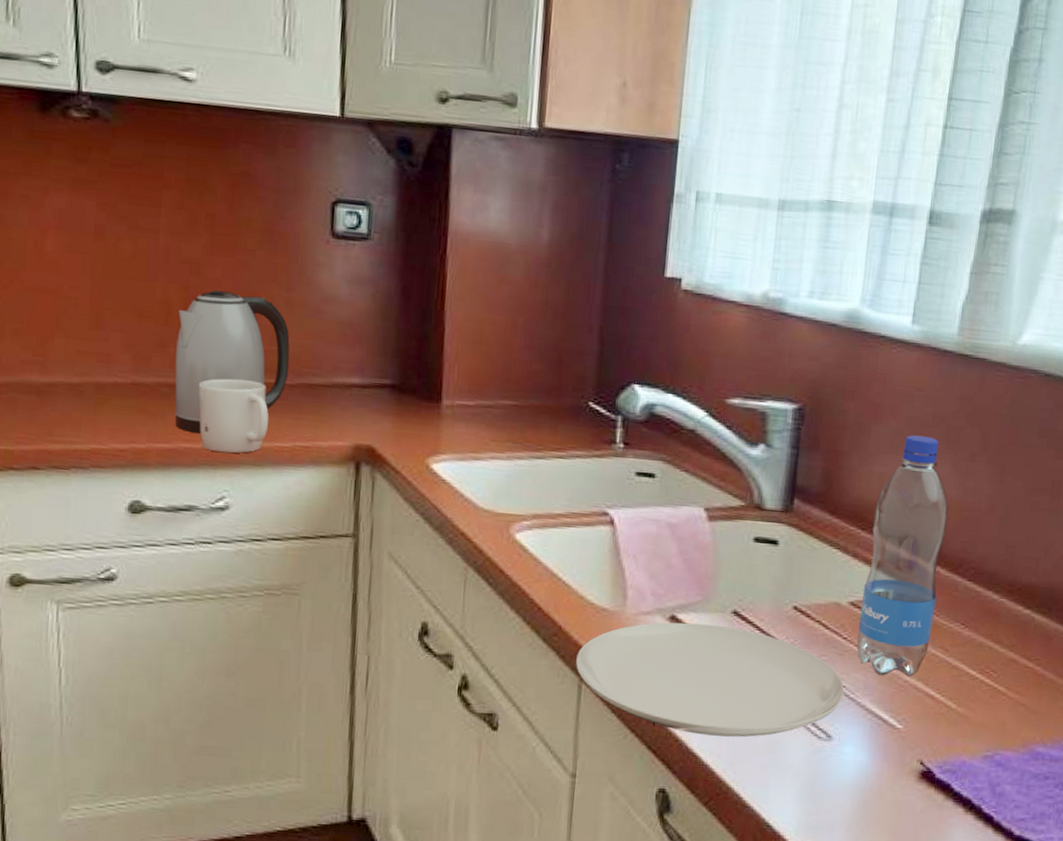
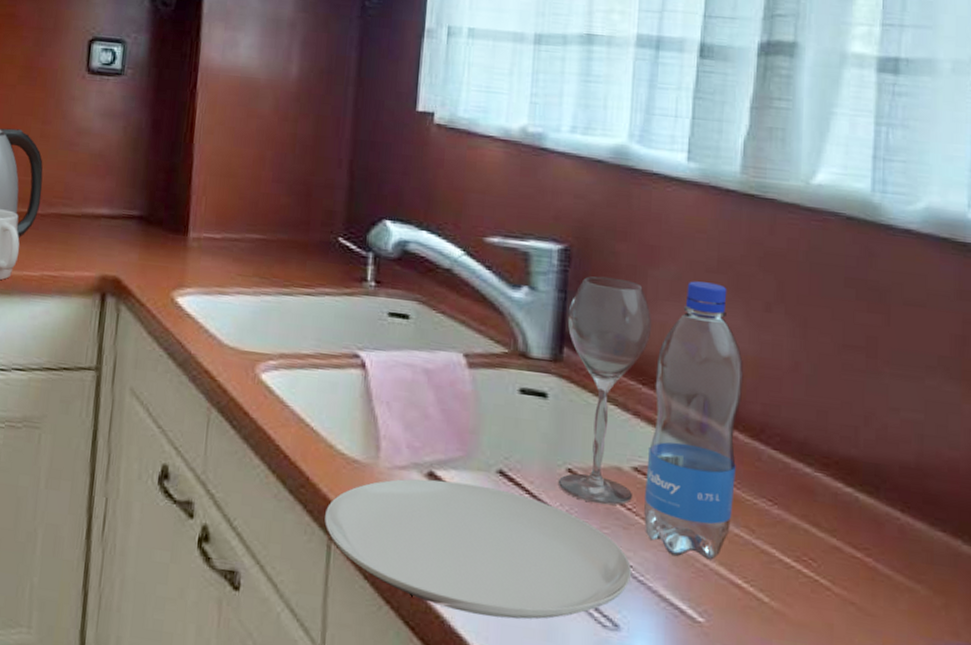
wineglass: none [784,433,873,636] -> present [557,276,653,506]

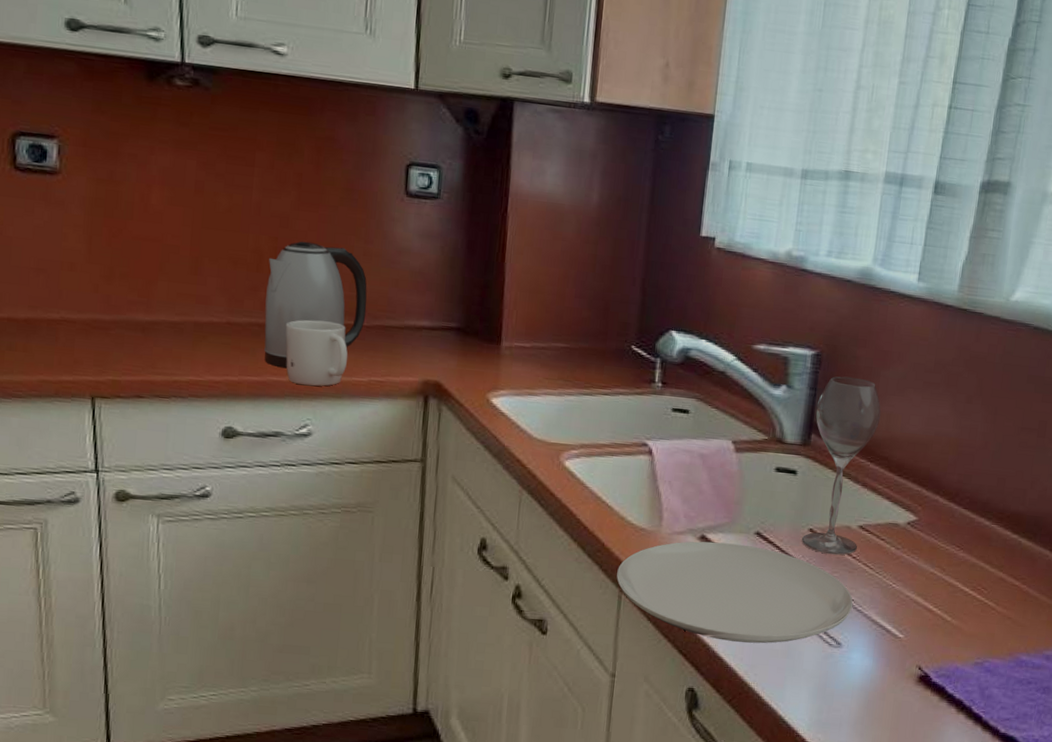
bottle: present [644,281,744,560] -> none [864,379,948,593]

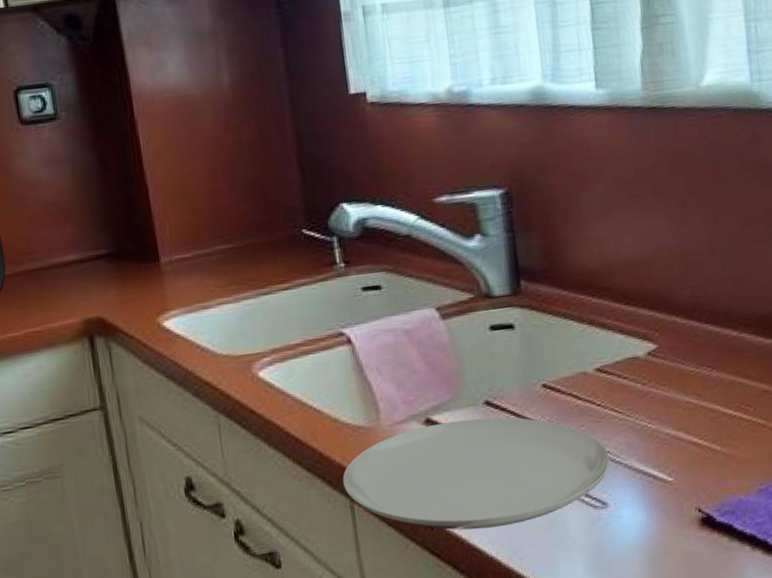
wineglass: present [801,376,882,556] -> none [518,208,599,409]

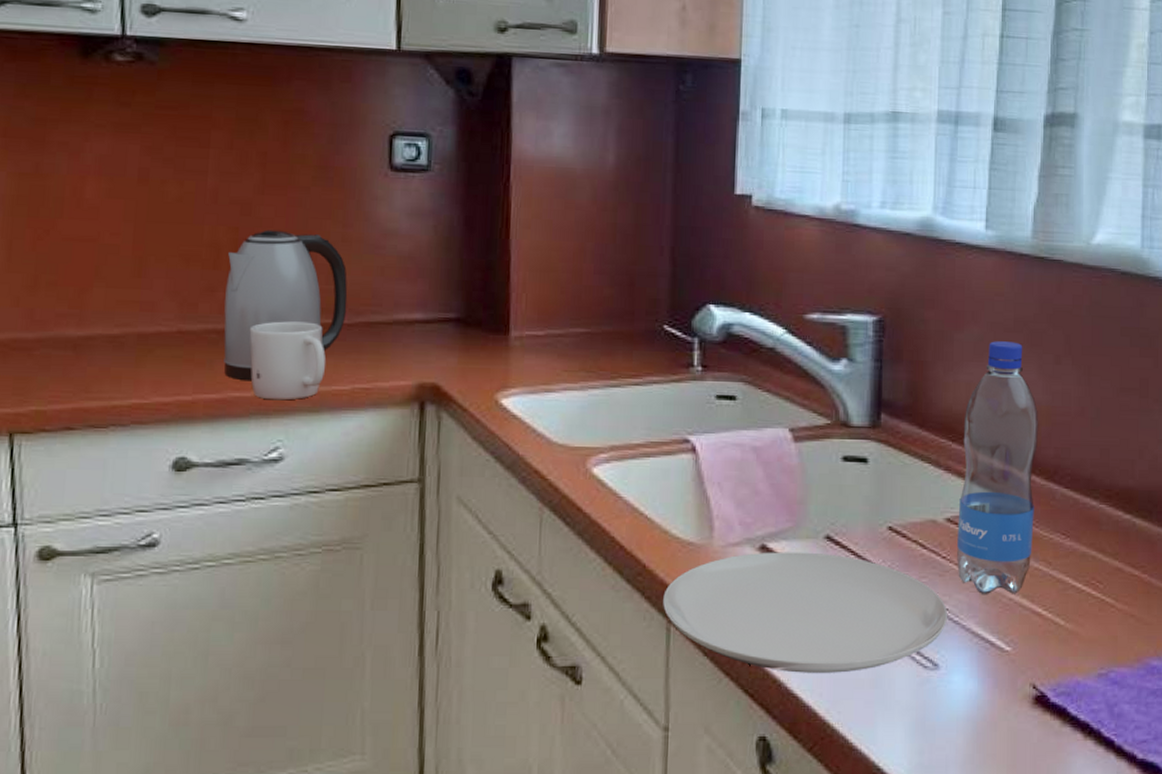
bottle: none [600,193,682,434] -> present [957,341,1039,595]

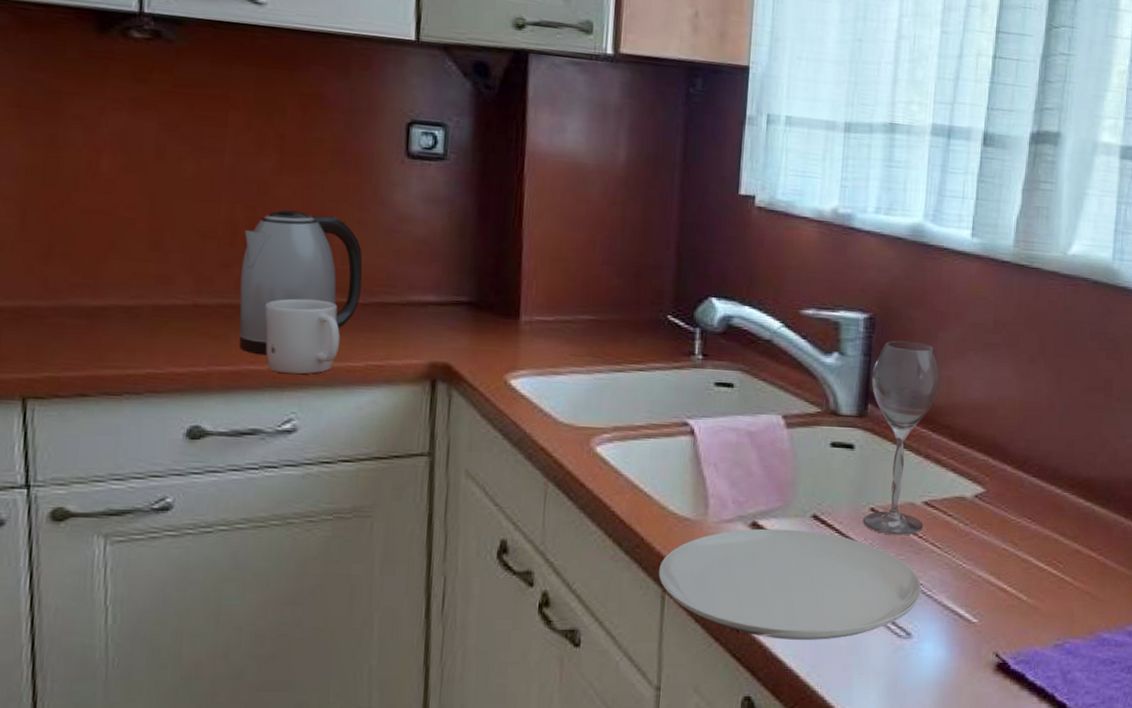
wineglass: none [880,343,959,556] -> present [862,340,941,536]
bottle: present [957,341,1039,595] -> none [932,340,1013,572]

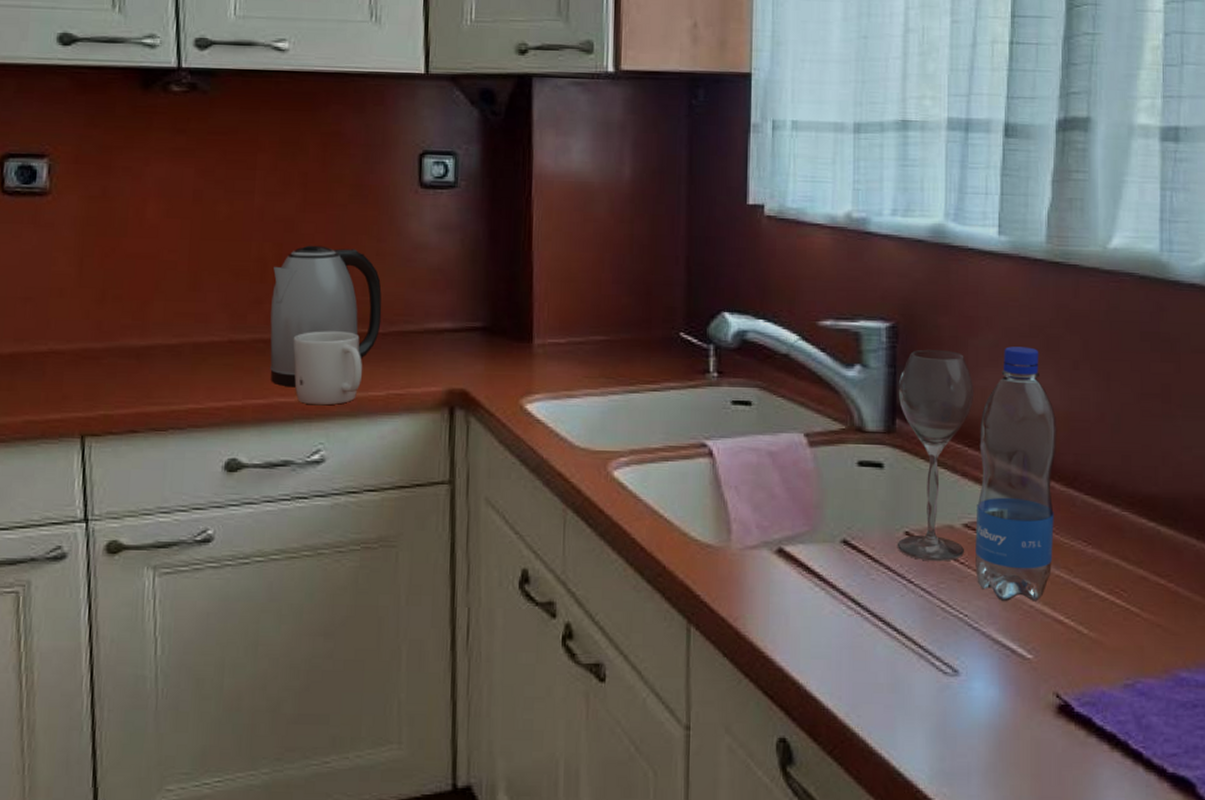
plate: present [659,528,921,640] -> none [683,555,966,677]
bottle: none [932,340,1013,572] -> present [975,346,1057,602]

